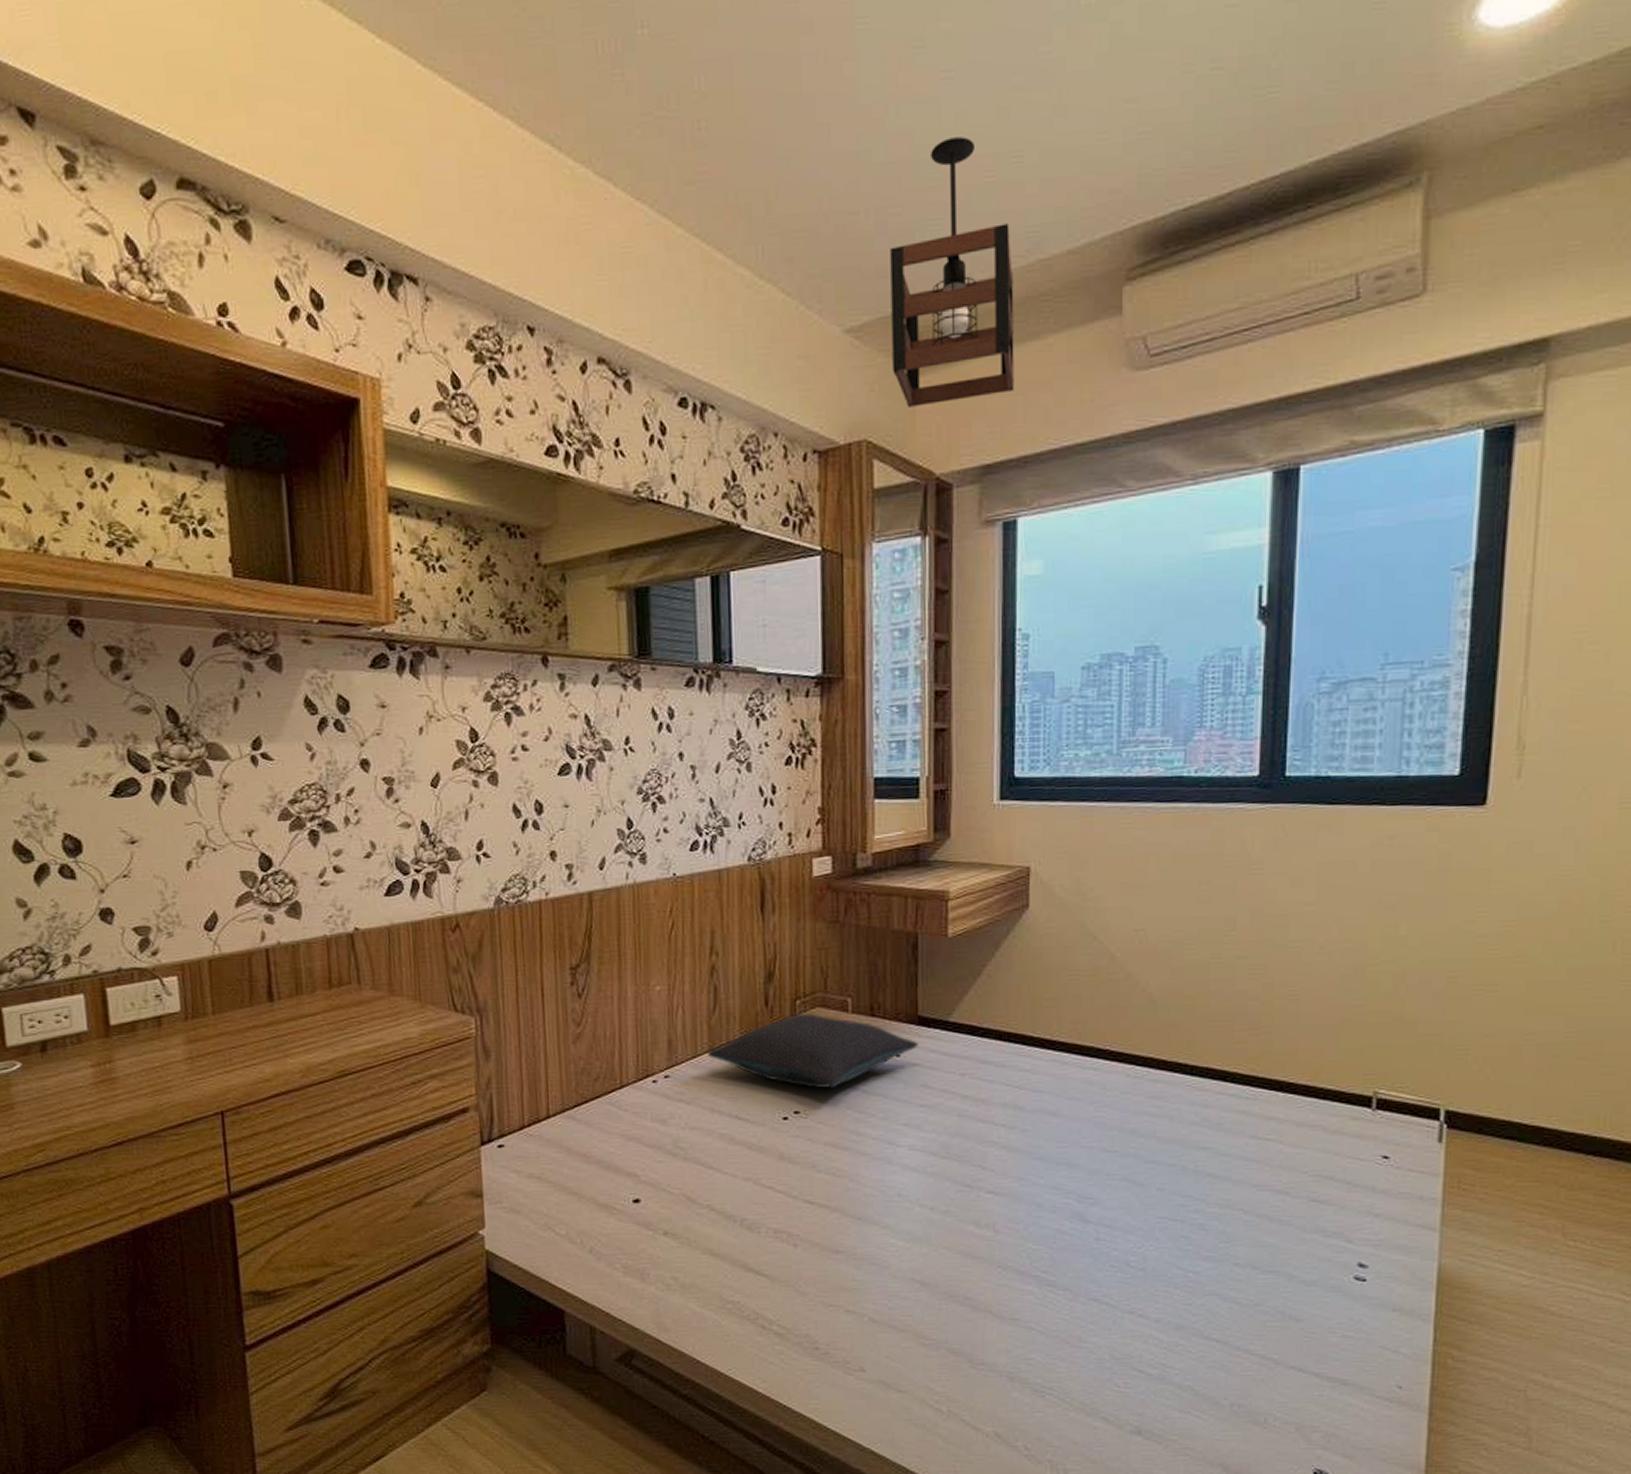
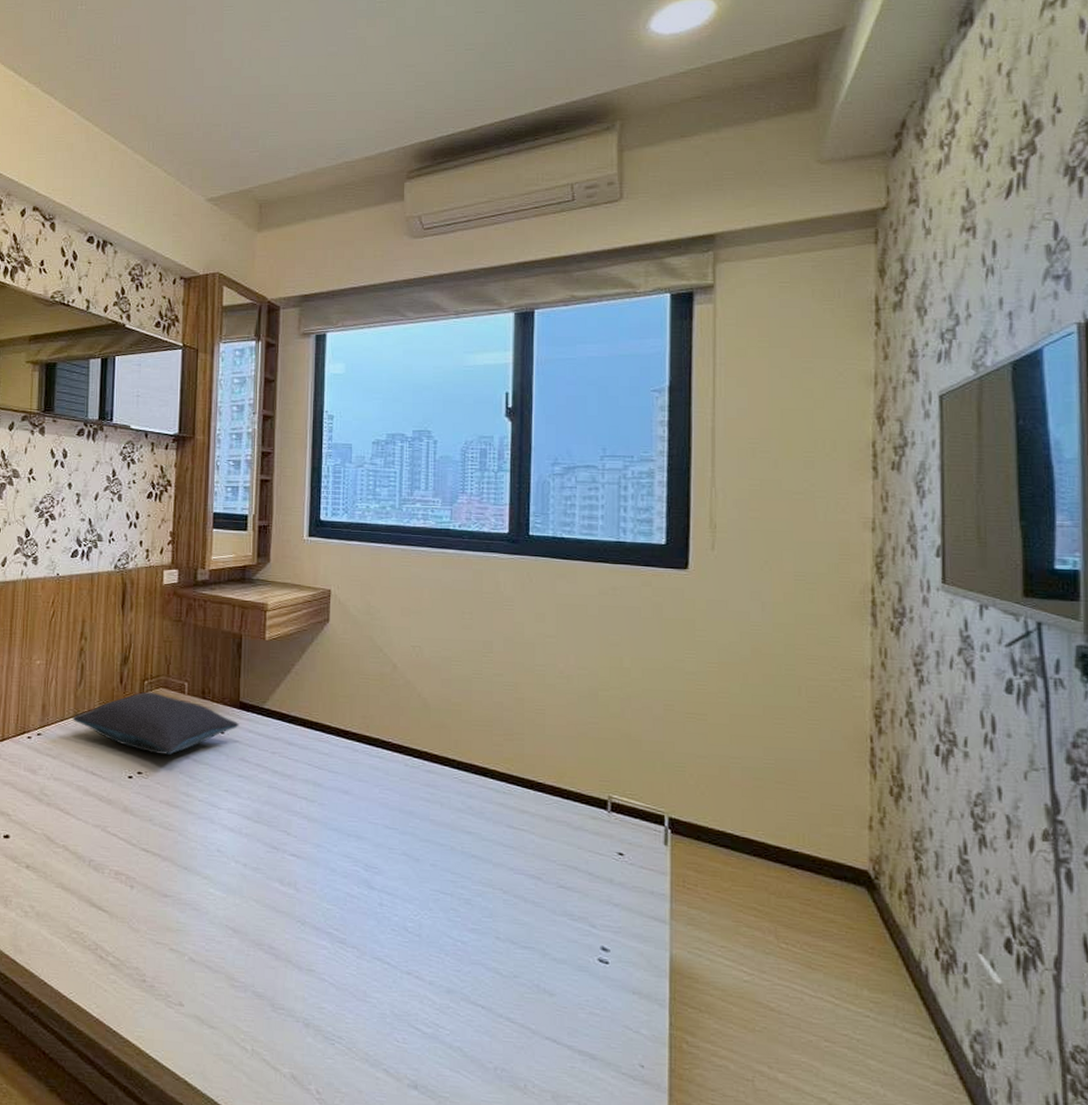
pendant light: present [890,137,1014,407] -> none [240,82,327,253]

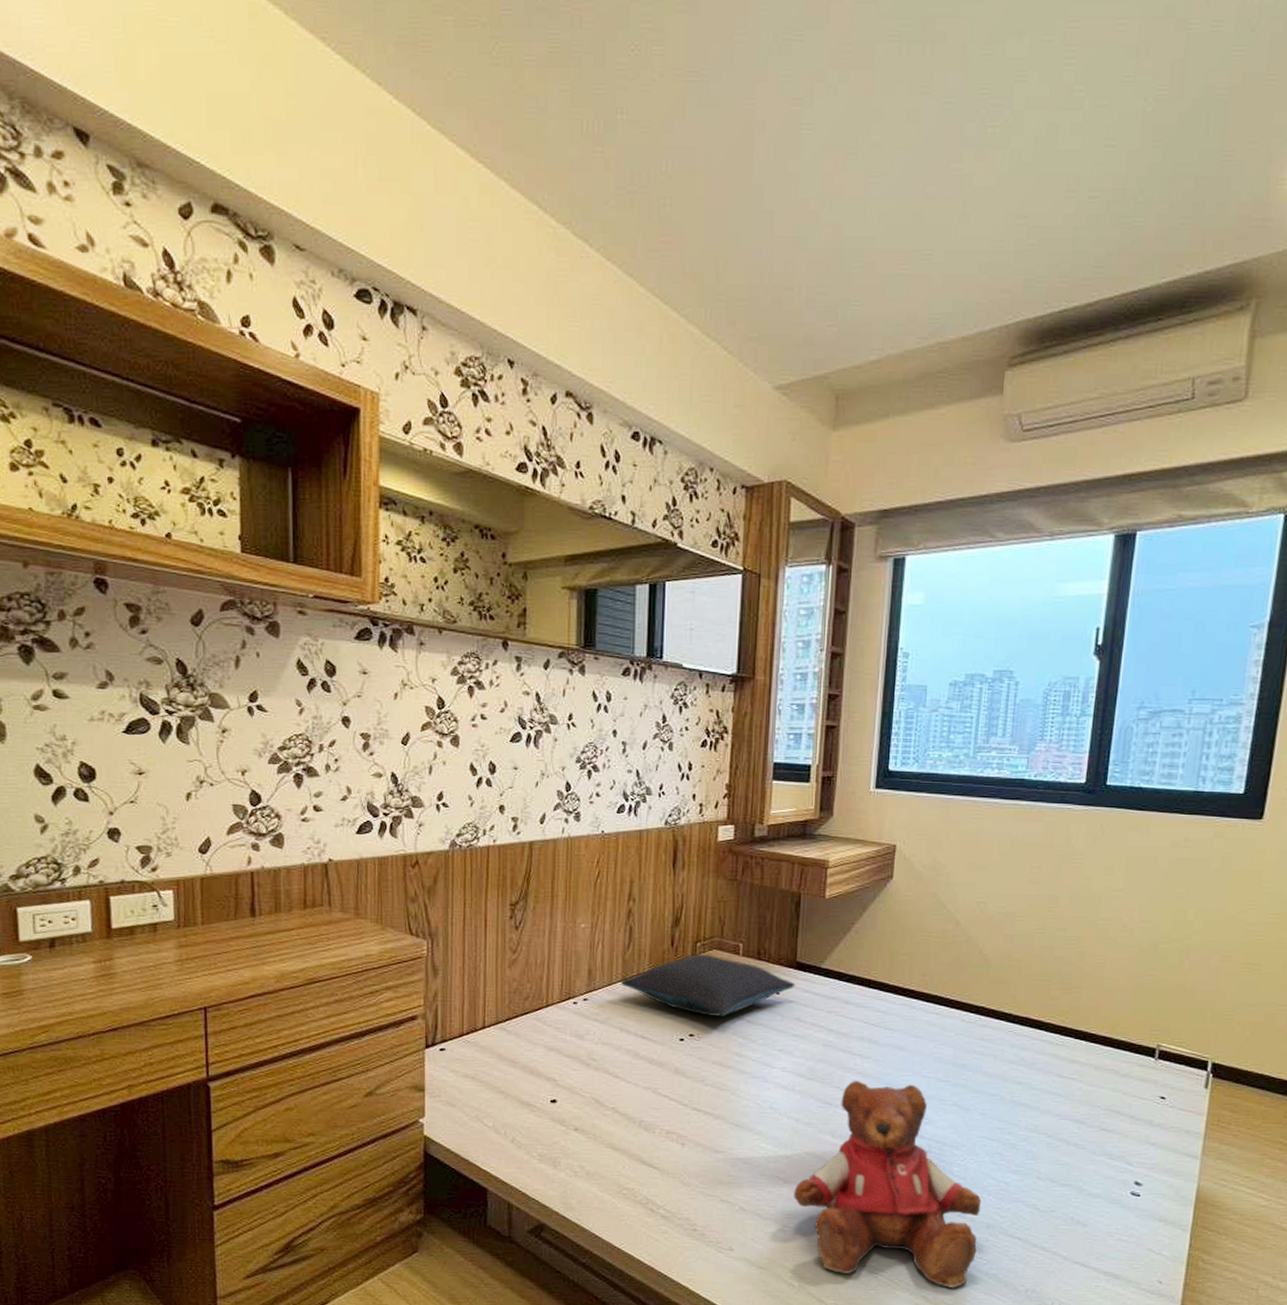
teddy bear: none [244,825,439,1061] -> present [794,1081,982,1288]

